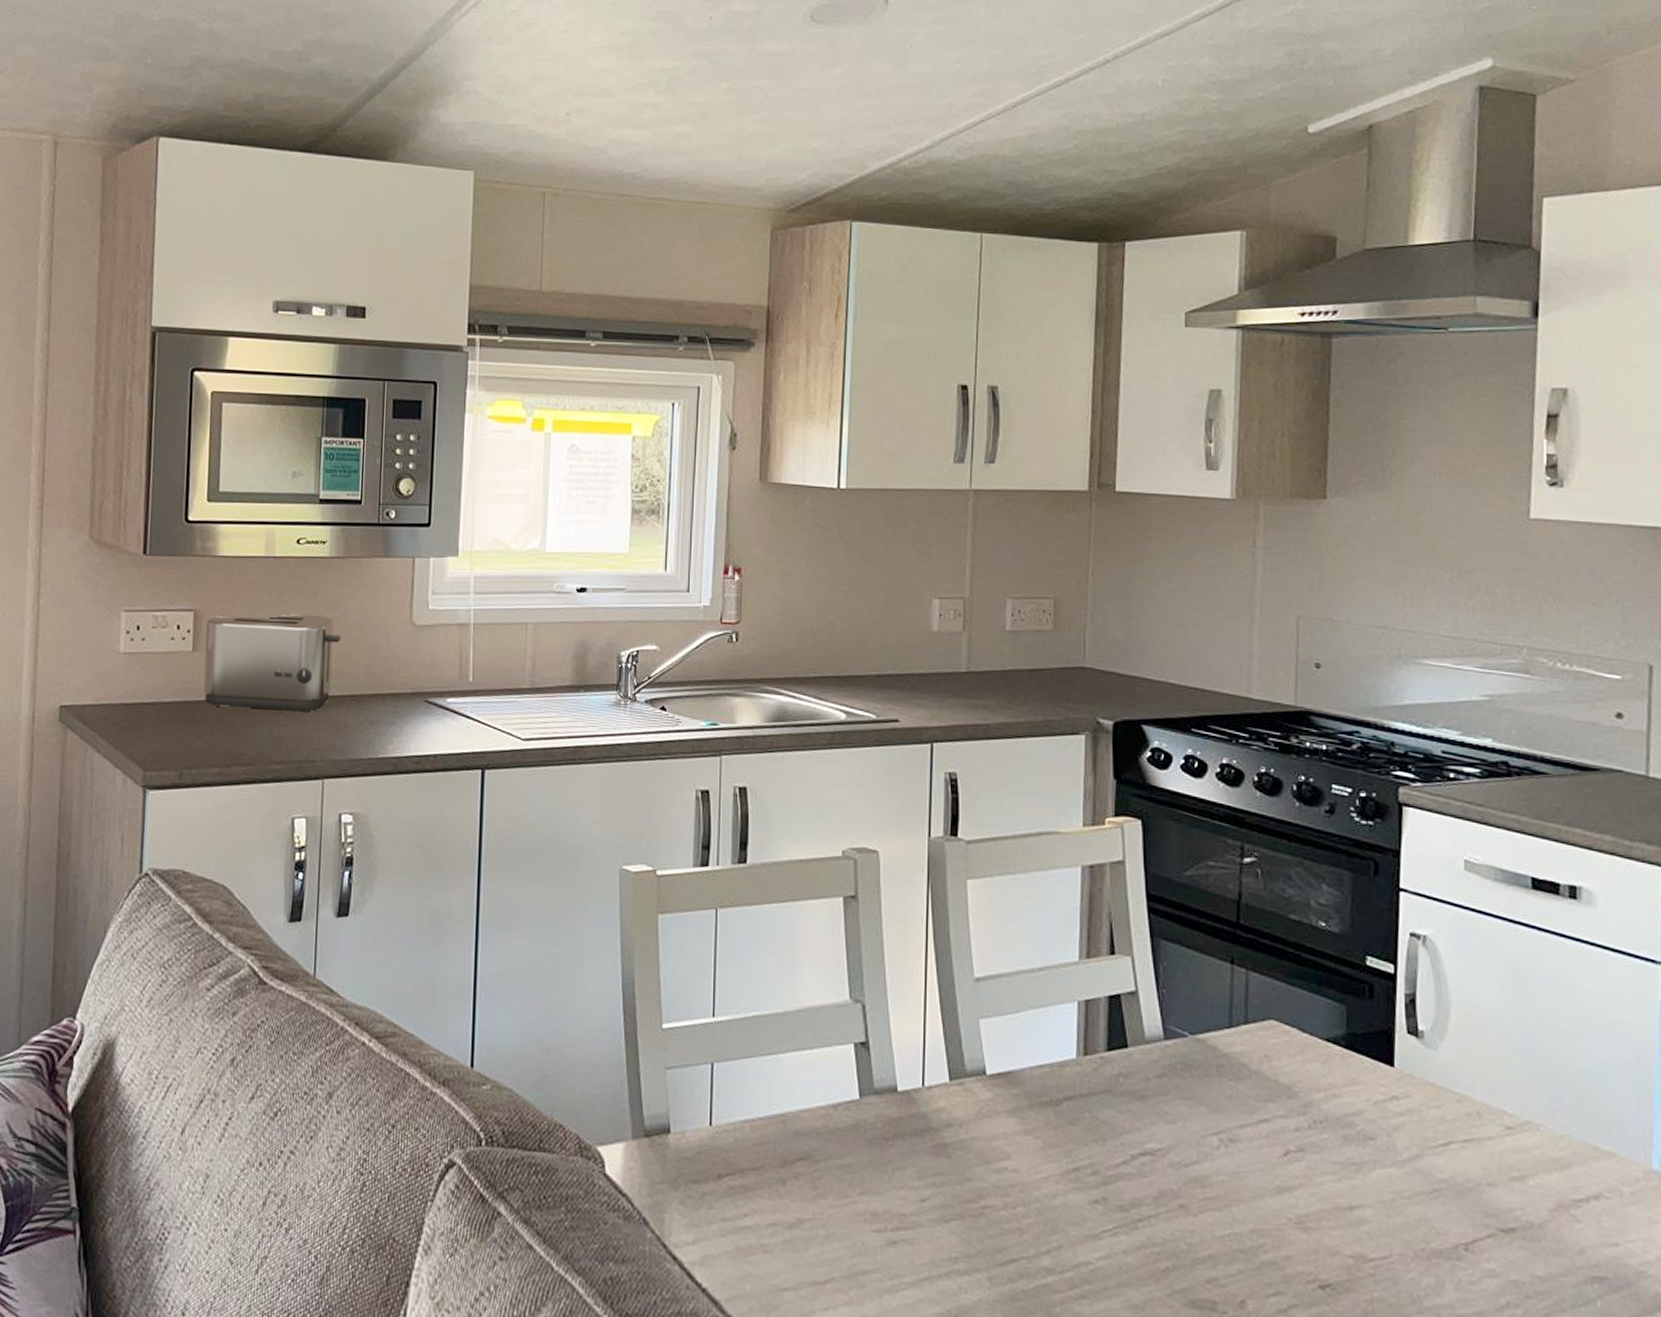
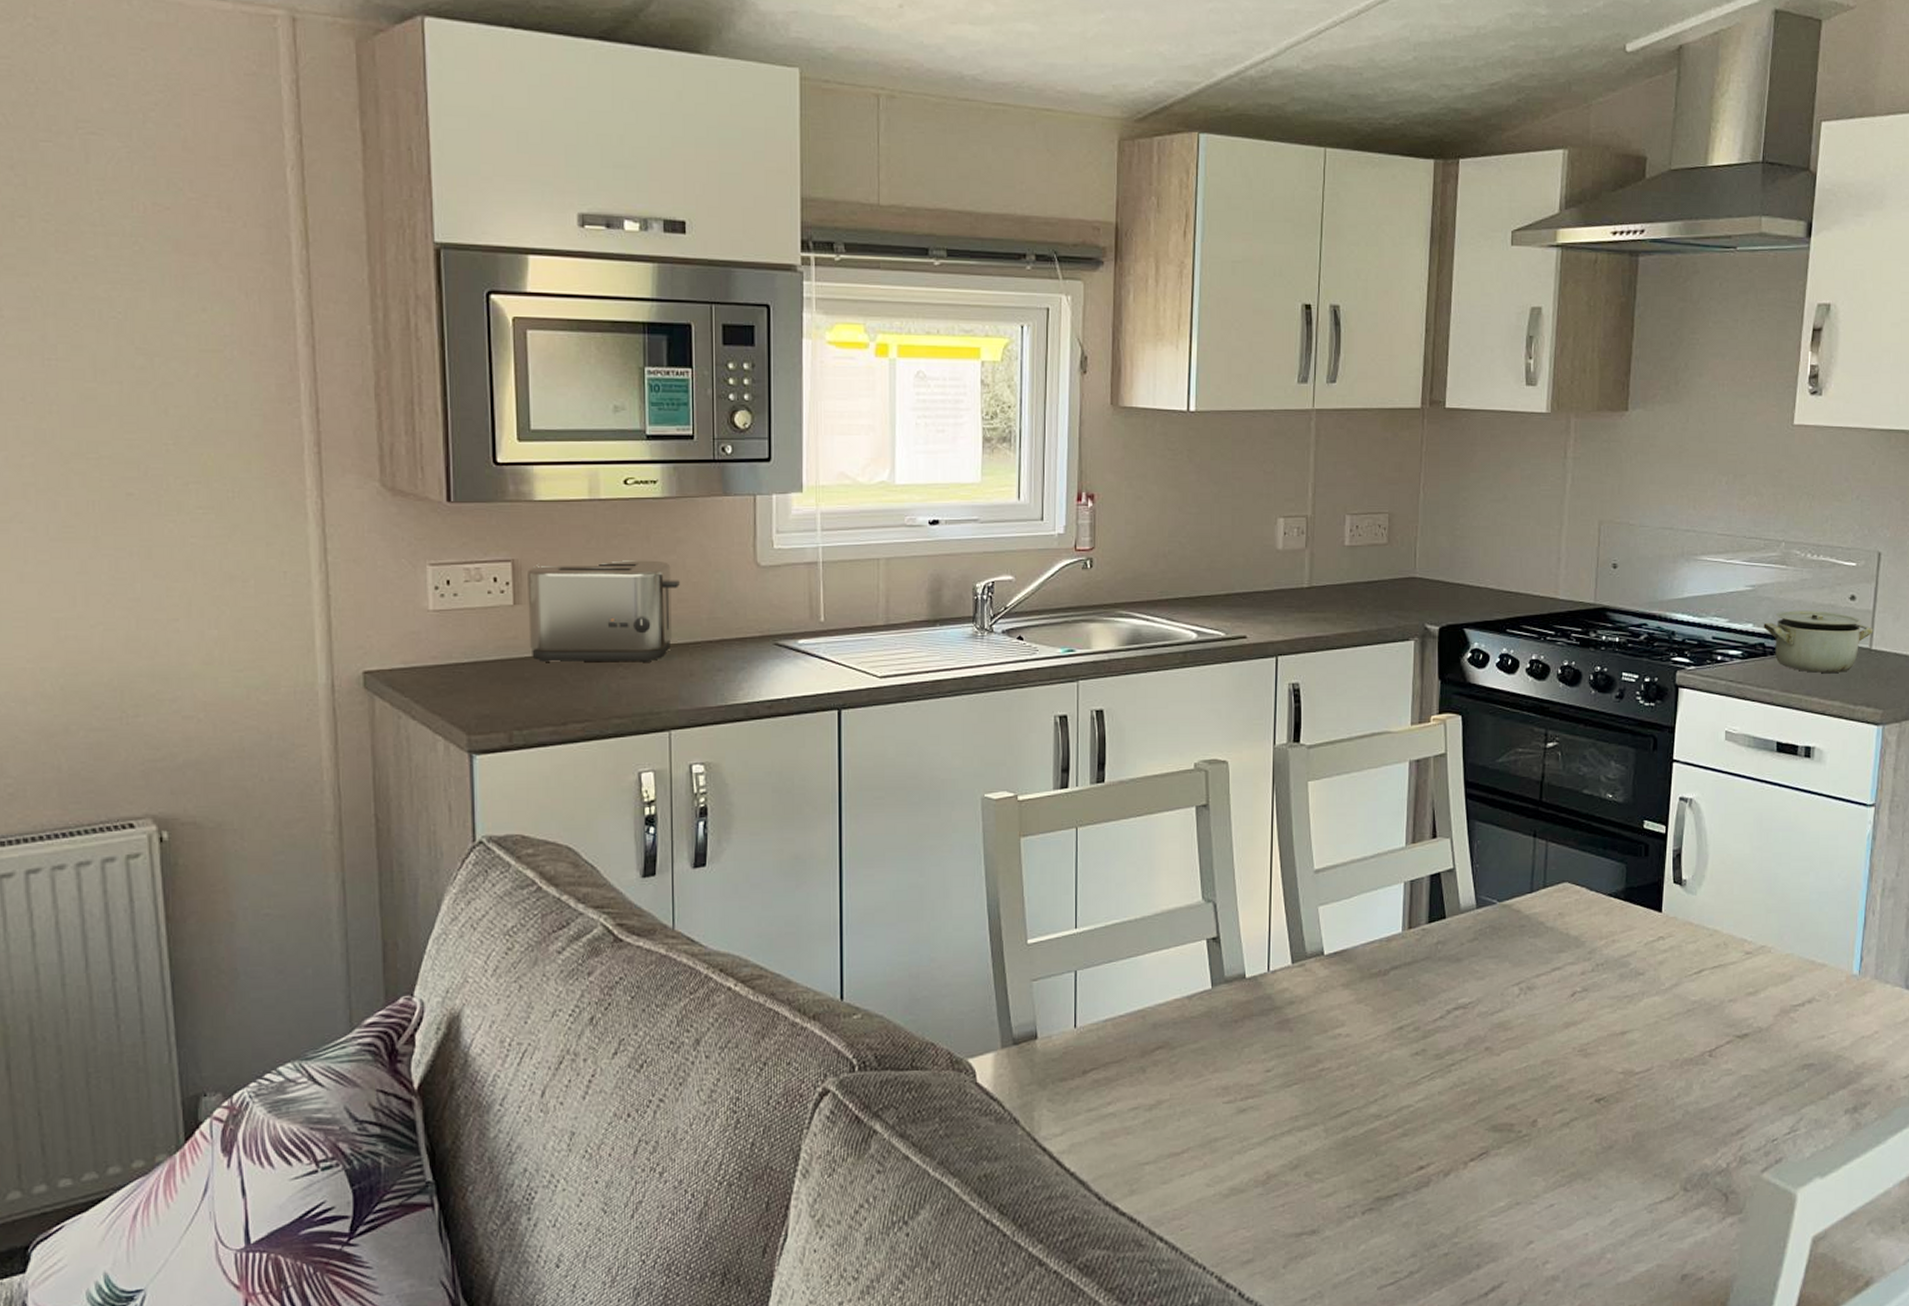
saucepan: none [1506,726,1650,802] -> present [1763,610,1873,673]

